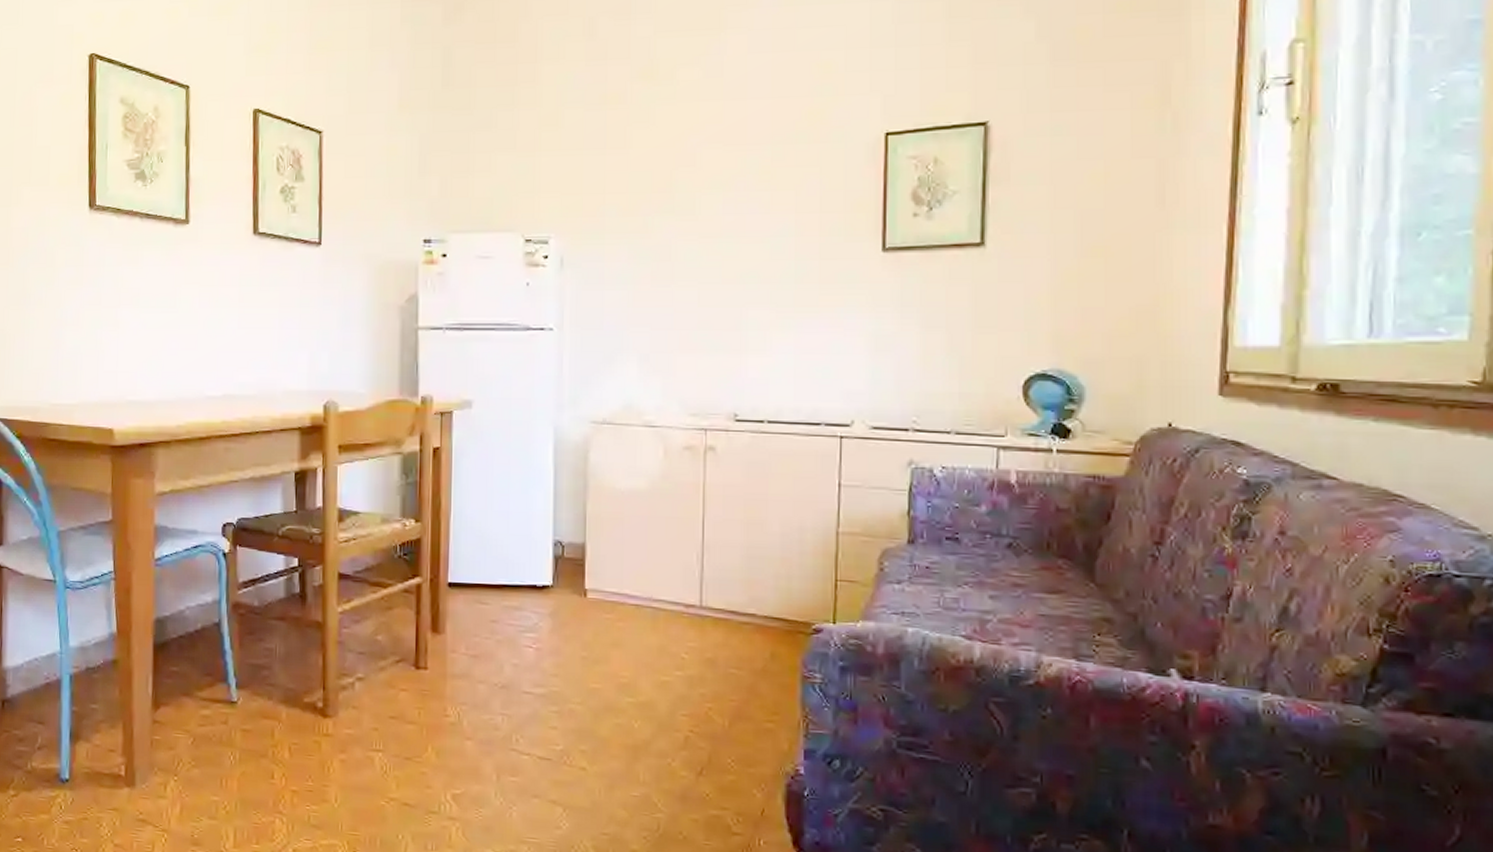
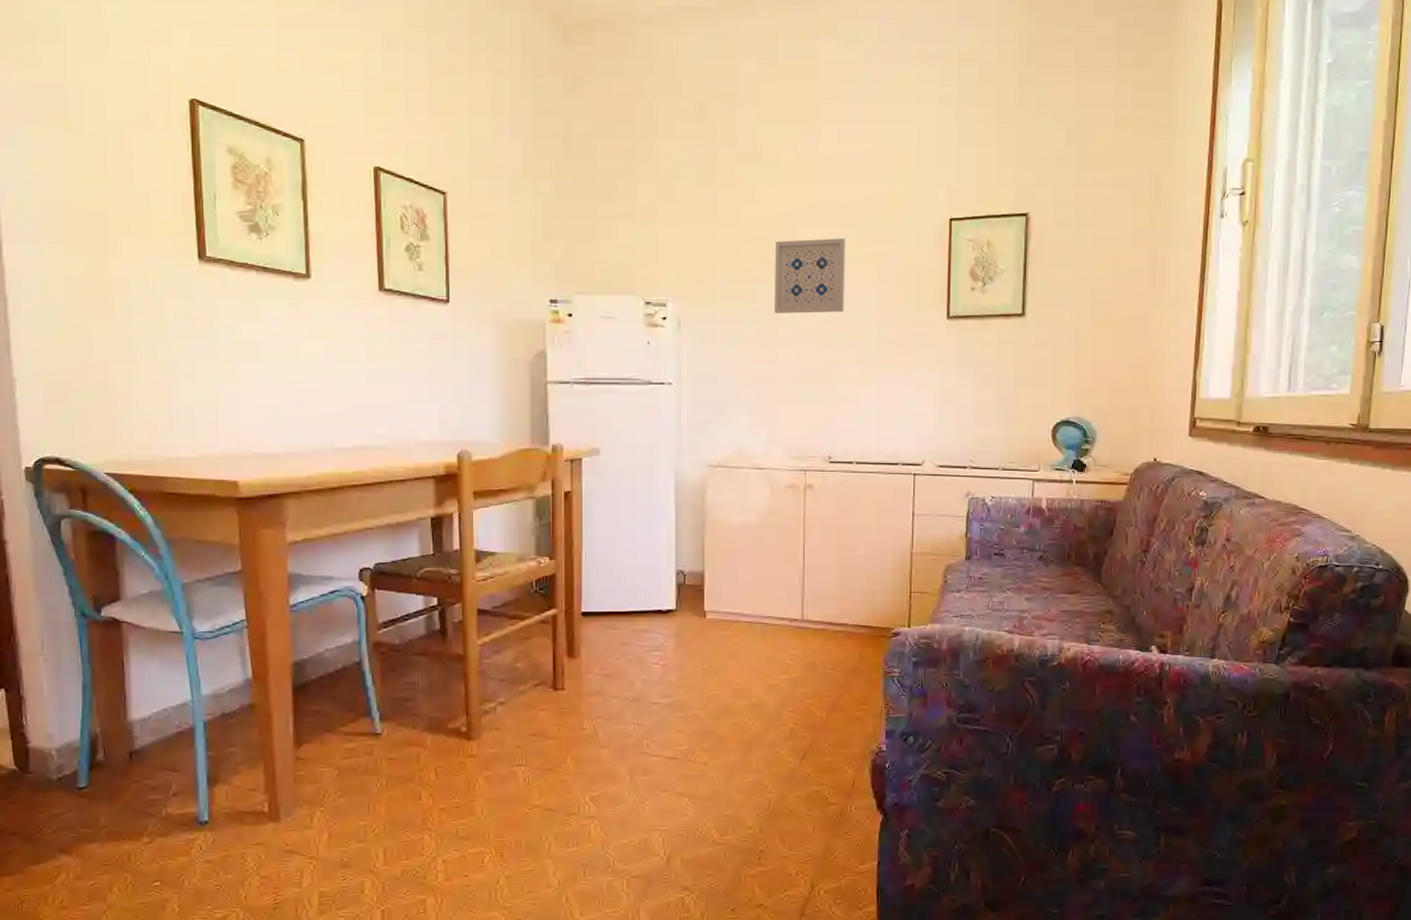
wall art: none [670,161,757,249] -> present [774,238,846,314]

